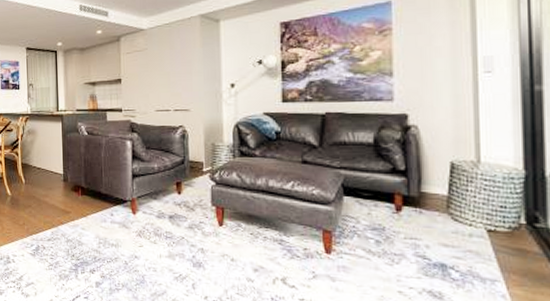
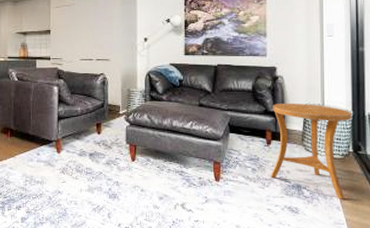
side table: none [401,160,523,286] -> present [270,104,351,199]

